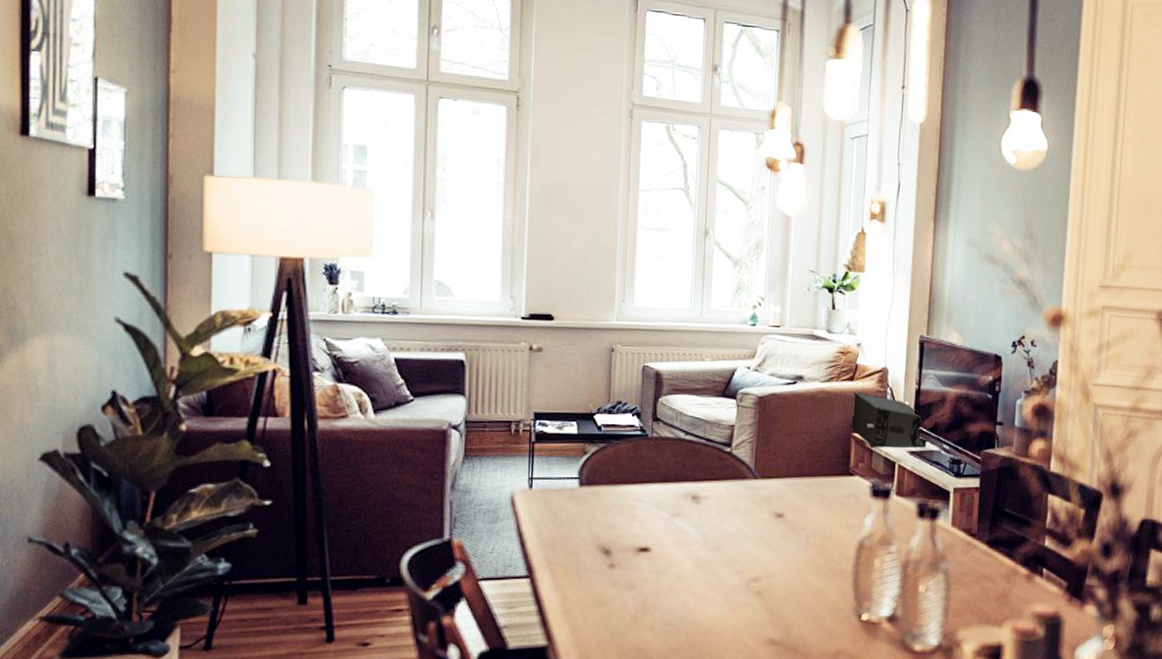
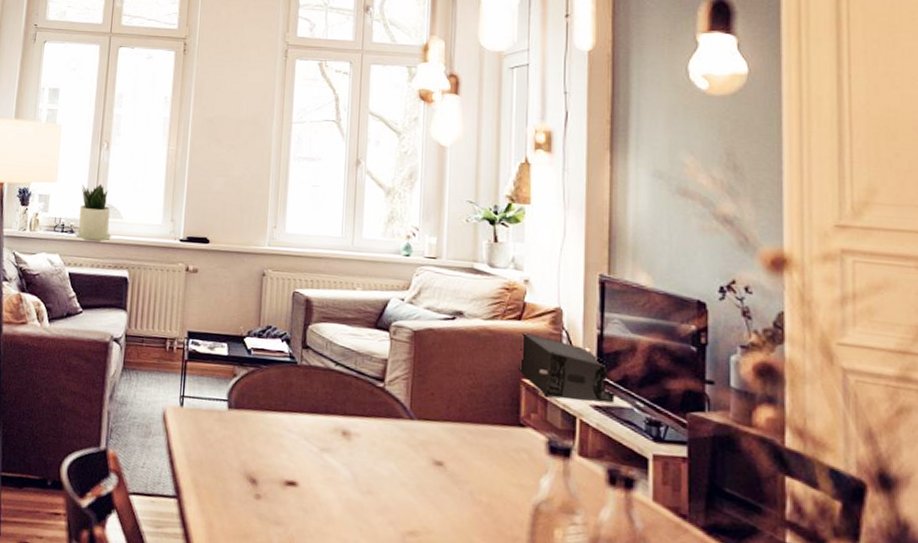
planter: none [398,257,443,322] -> present [75,183,111,241]

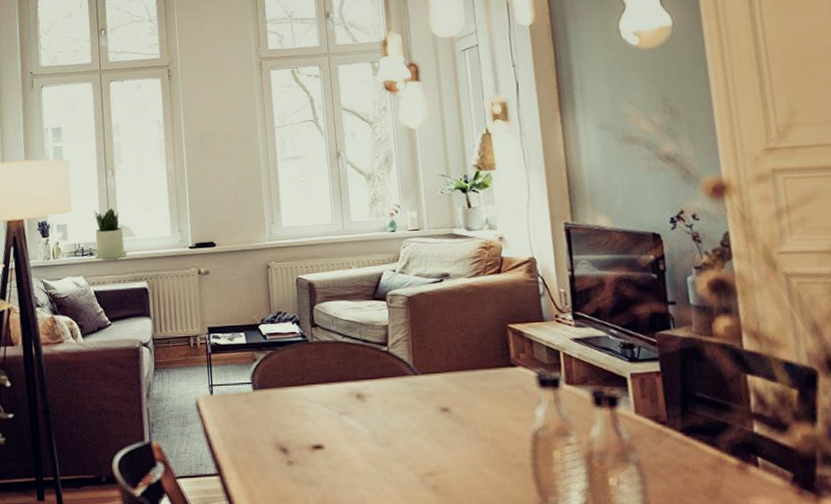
speaker: present [518,333,615,403] -> none [503,284,591,336]

